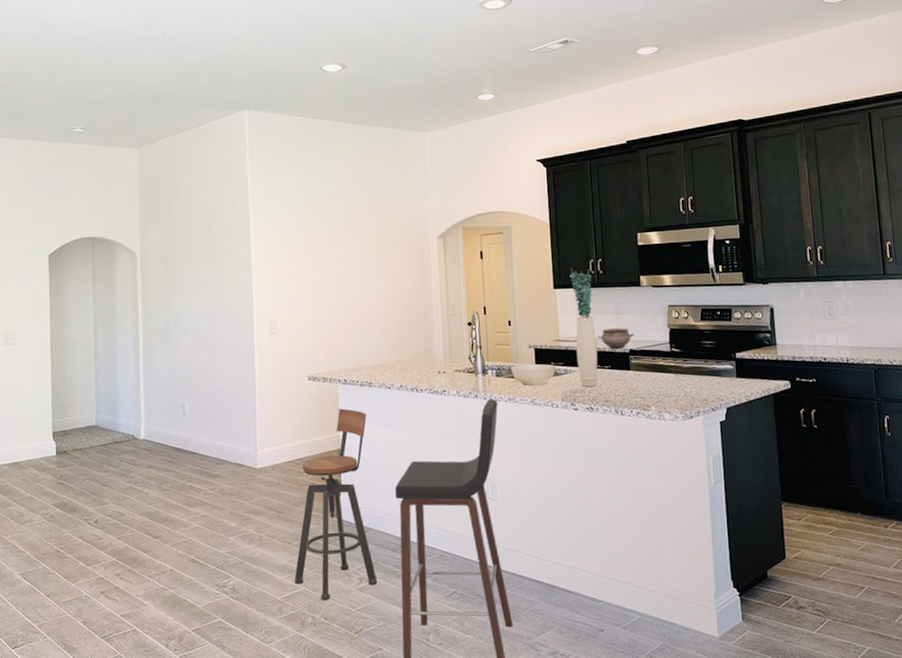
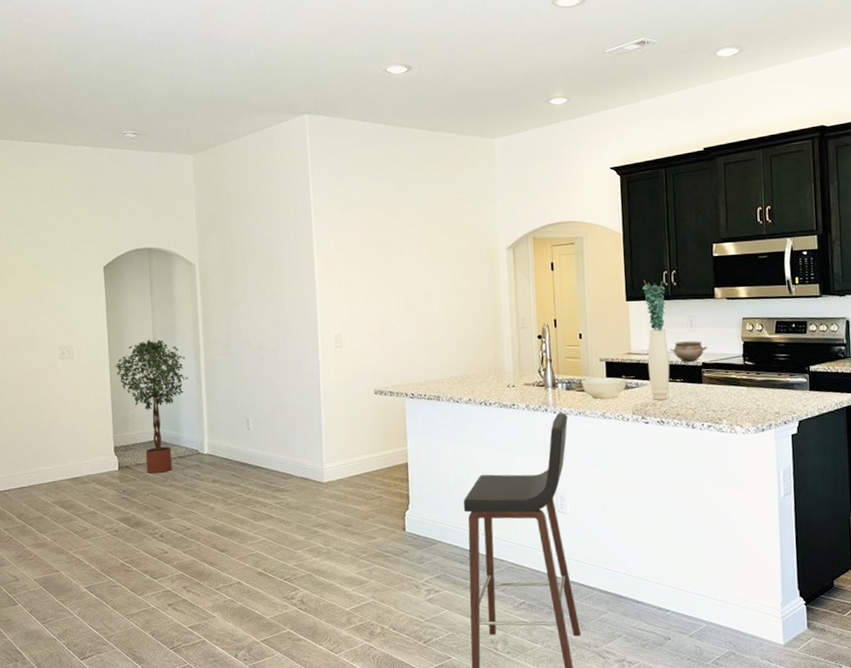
potted tree: none [56,326,127,459] -> present [114,339,189,473]
bar stool: present [294,408,377,601] -> none [362,422,445,612]

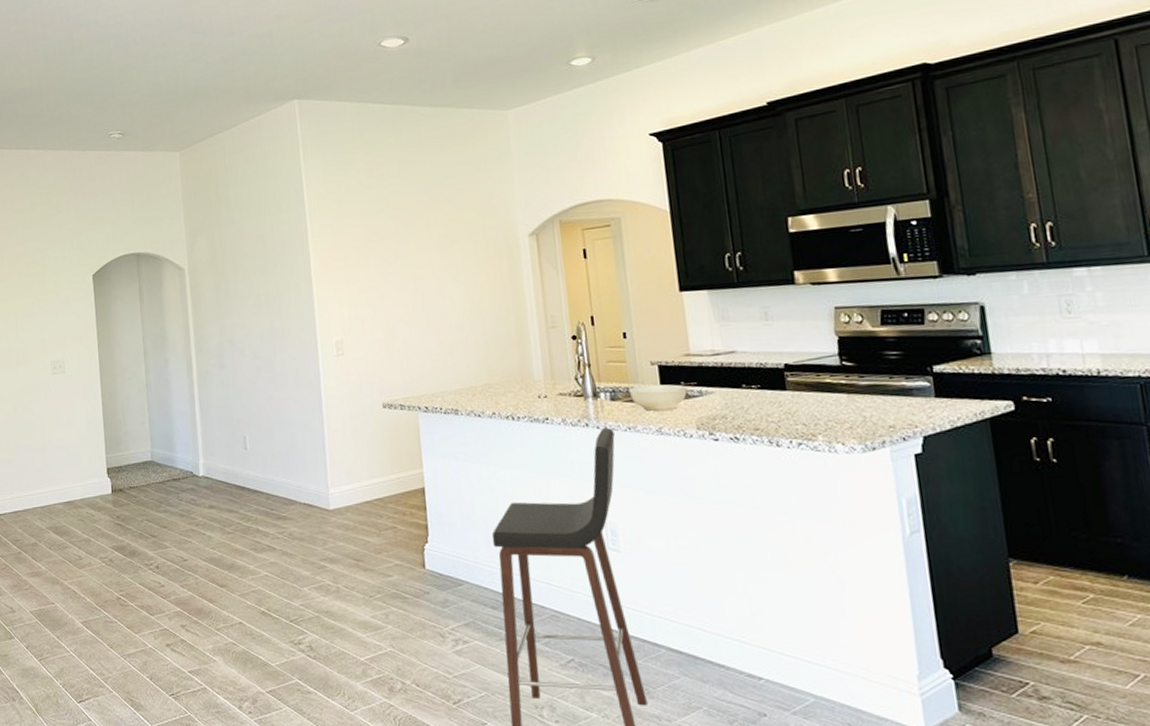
potted tree: present [114,339,189,473] -> none [105,351,181,497]
vase: present [643,280,670,400] -> none [700,265,743,412]
cooking pot: present [670,341,708,362] -> none [740,337,790,364]

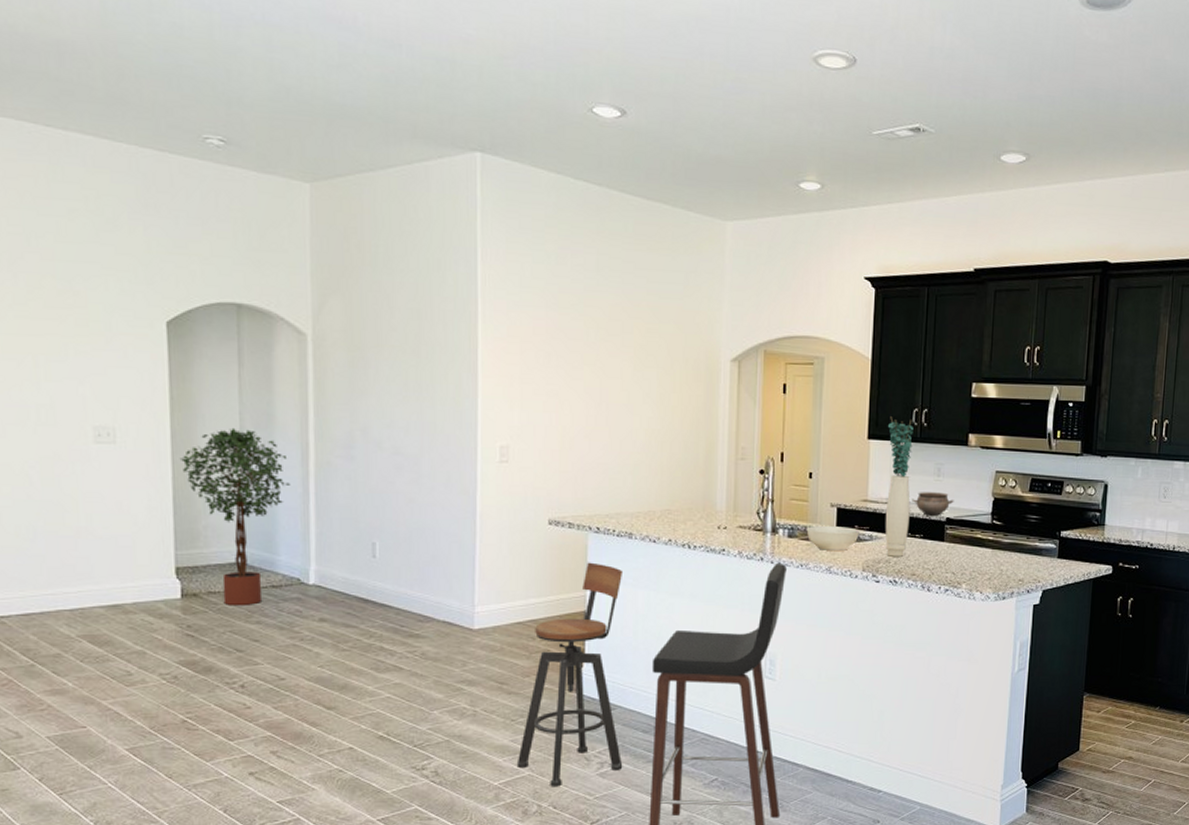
potted tree: none [105,351,181,497] -> present [179,427,291,605]
bar stool: none [378,440,476,664] -> present [516,562,624,787]
vase: none [700,265,743,412] -> present [885,416,913,557]
cooking pot: none [740,337,790,364] -> present [912,492,954,516]

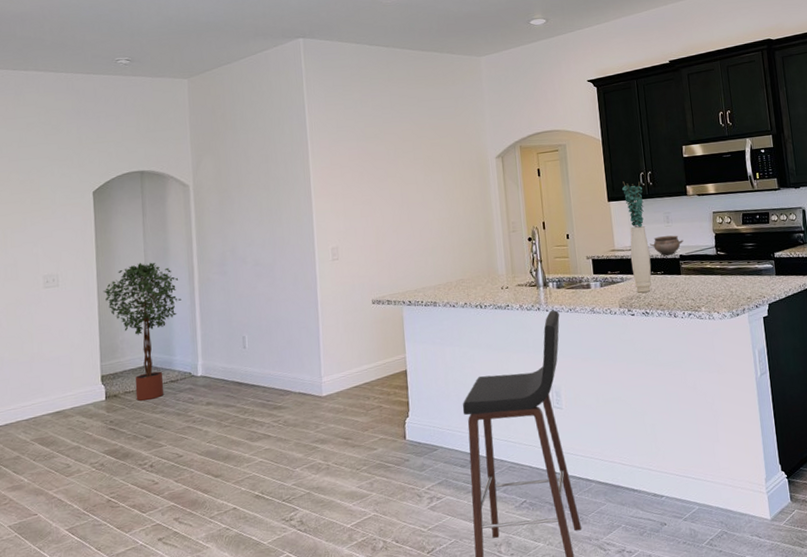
bar stool: present [516,562,624,787] -> none [363,329,448,524]
bowl: present [806,525,860,552] -> none [570,273,613,295]

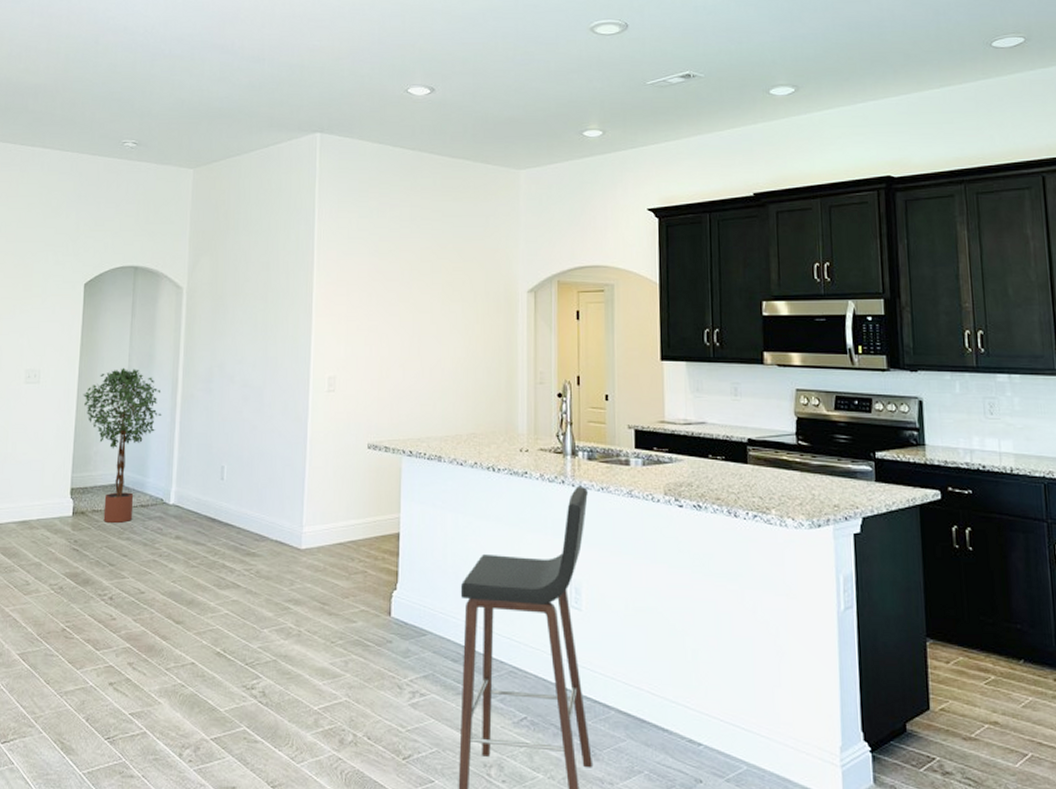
vase: present [622,181,652,293] -> none [680,338,710,480]
cooking pot: present [650,235,684,256] -> none [710,412,754,437]

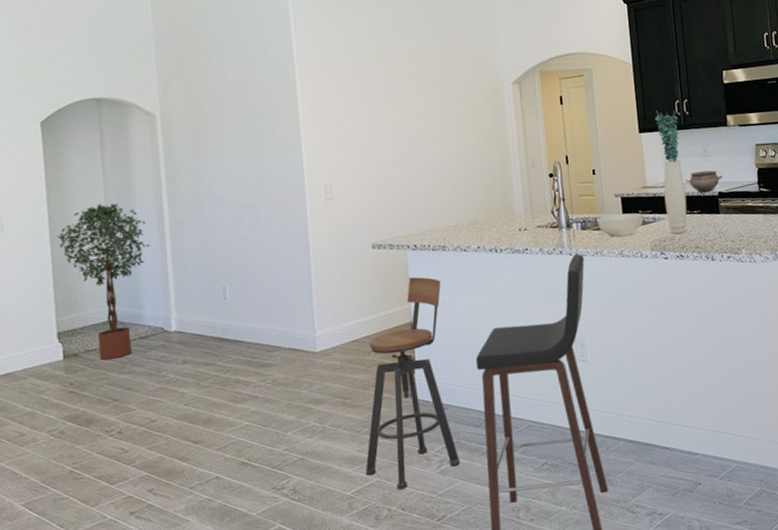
bar stool: none [335,485,434,716] -> present [365,277,460,490]
bowl: none [605,447,659,475] -> present [596,213,644,237]
vase: none [680,338,710,480] -> present [655,110,687,234]
cooking pot: none [710,412,754,437] -> present [685,170,723,193]

